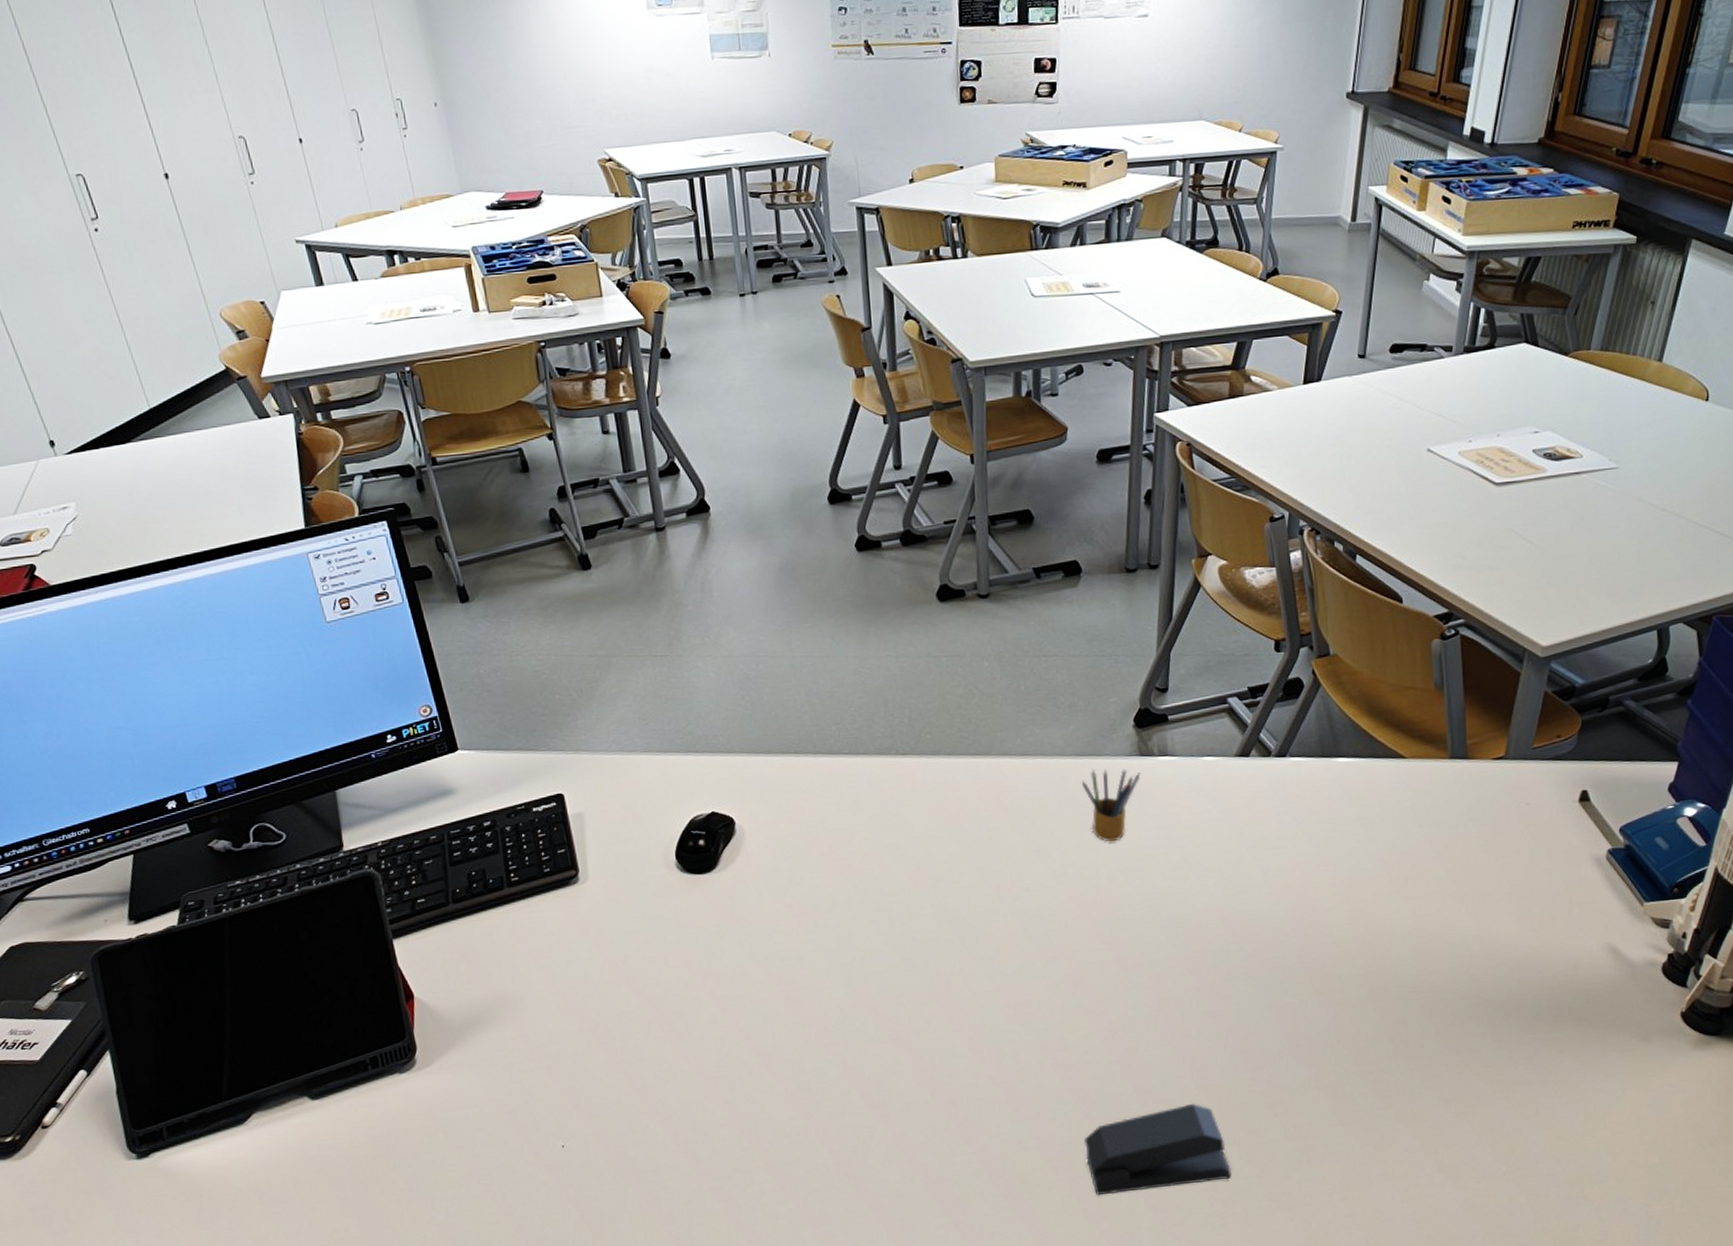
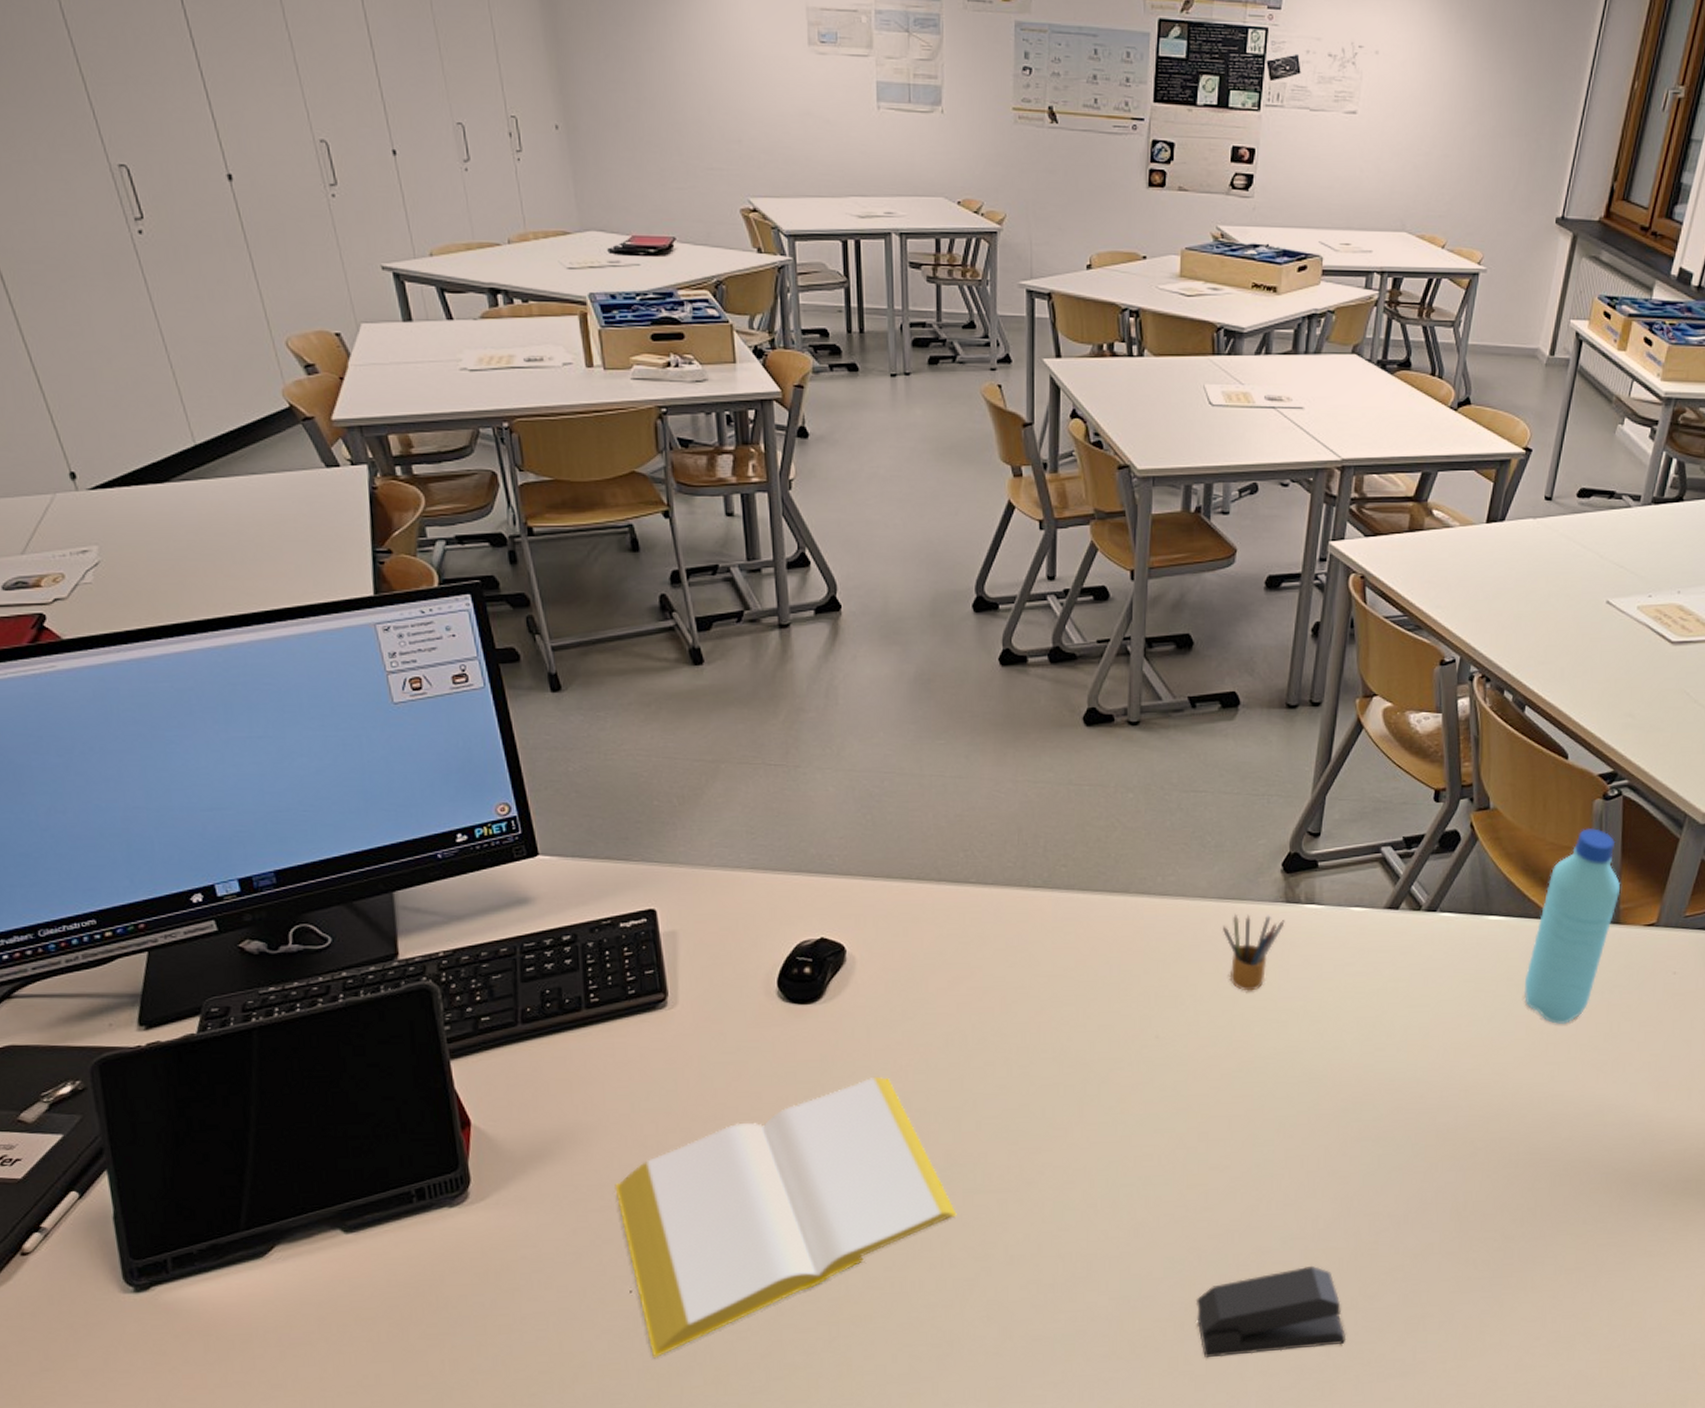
notepad: none [543,938,853,1208] -> present [615,1076,957,1359]
water bottle: none [1379,668,1465,860] -> present [1524,828,1620,1025]

